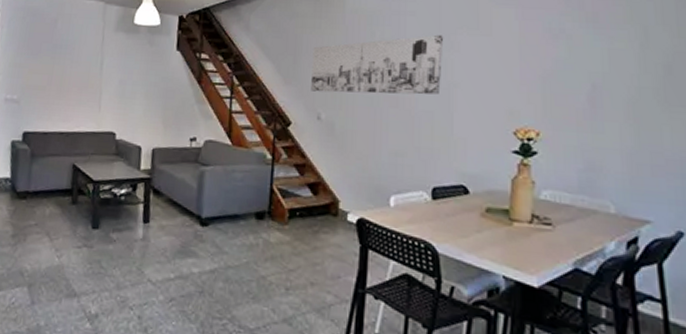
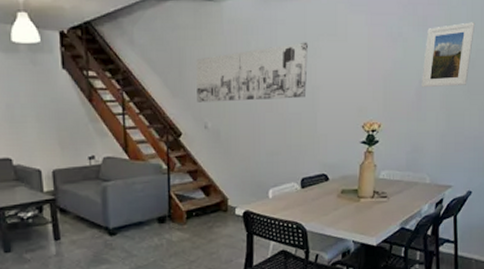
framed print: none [595,20,669,94] -> present [422,22,476,88]

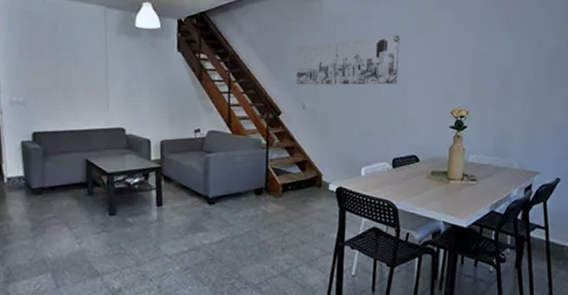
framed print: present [422,22,476,88] -> none [507,22,556,80]

